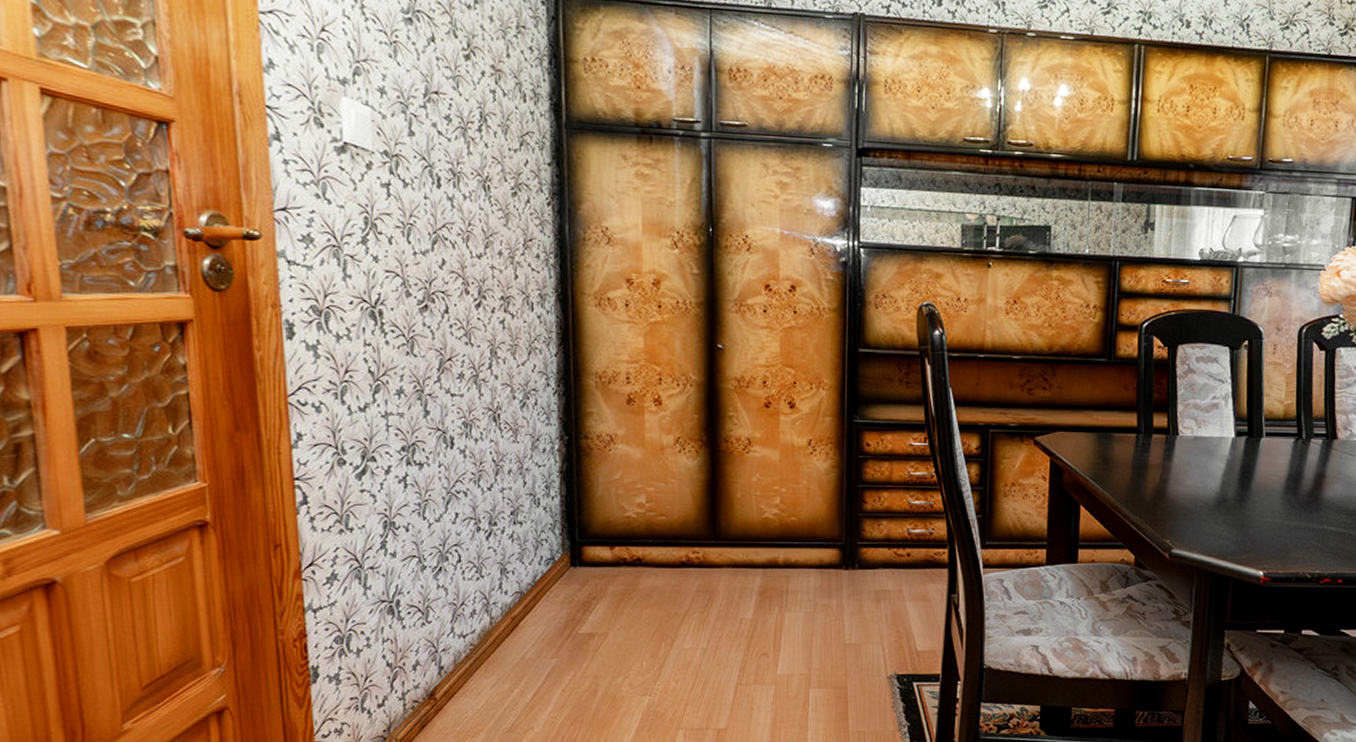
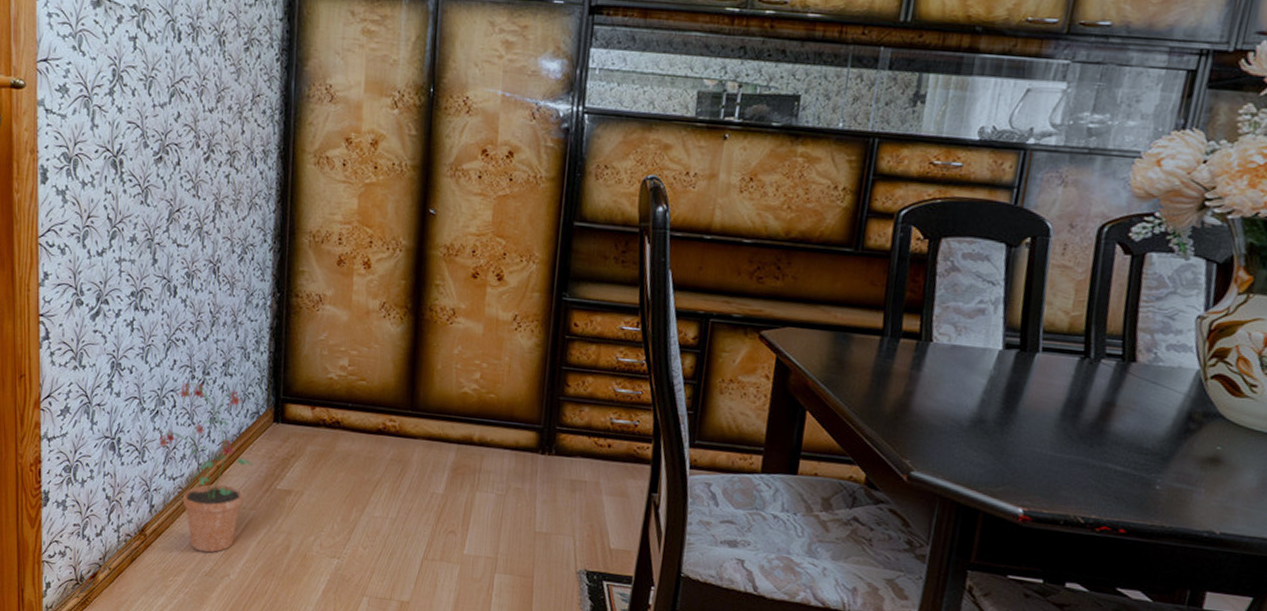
potted plant: none [443,533,552,708] -> present [157,382,253,553]

